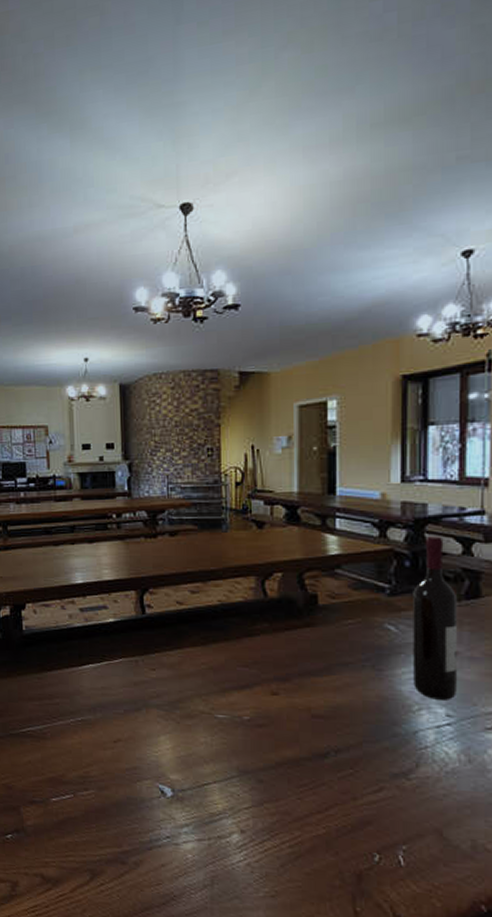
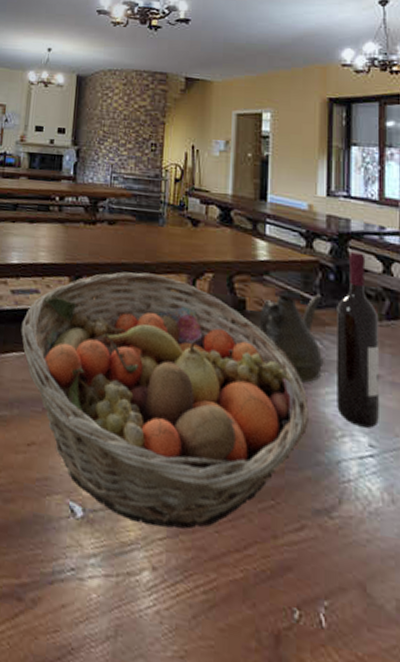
fruit basket: none [94,579,385,799] -> present [21,271,309,529]
teapot: none [330,582,400,666] -> present [257,295,324,383]

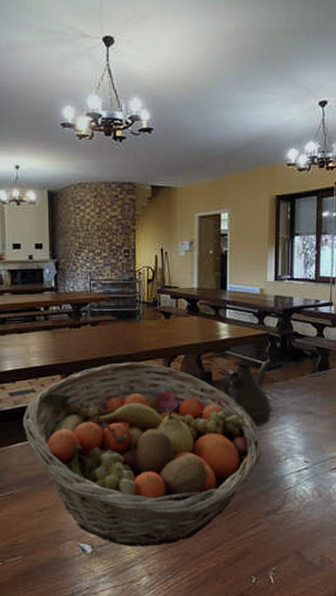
wine bottle: present [337,251,380,428] -> none [282,323,314,450]

